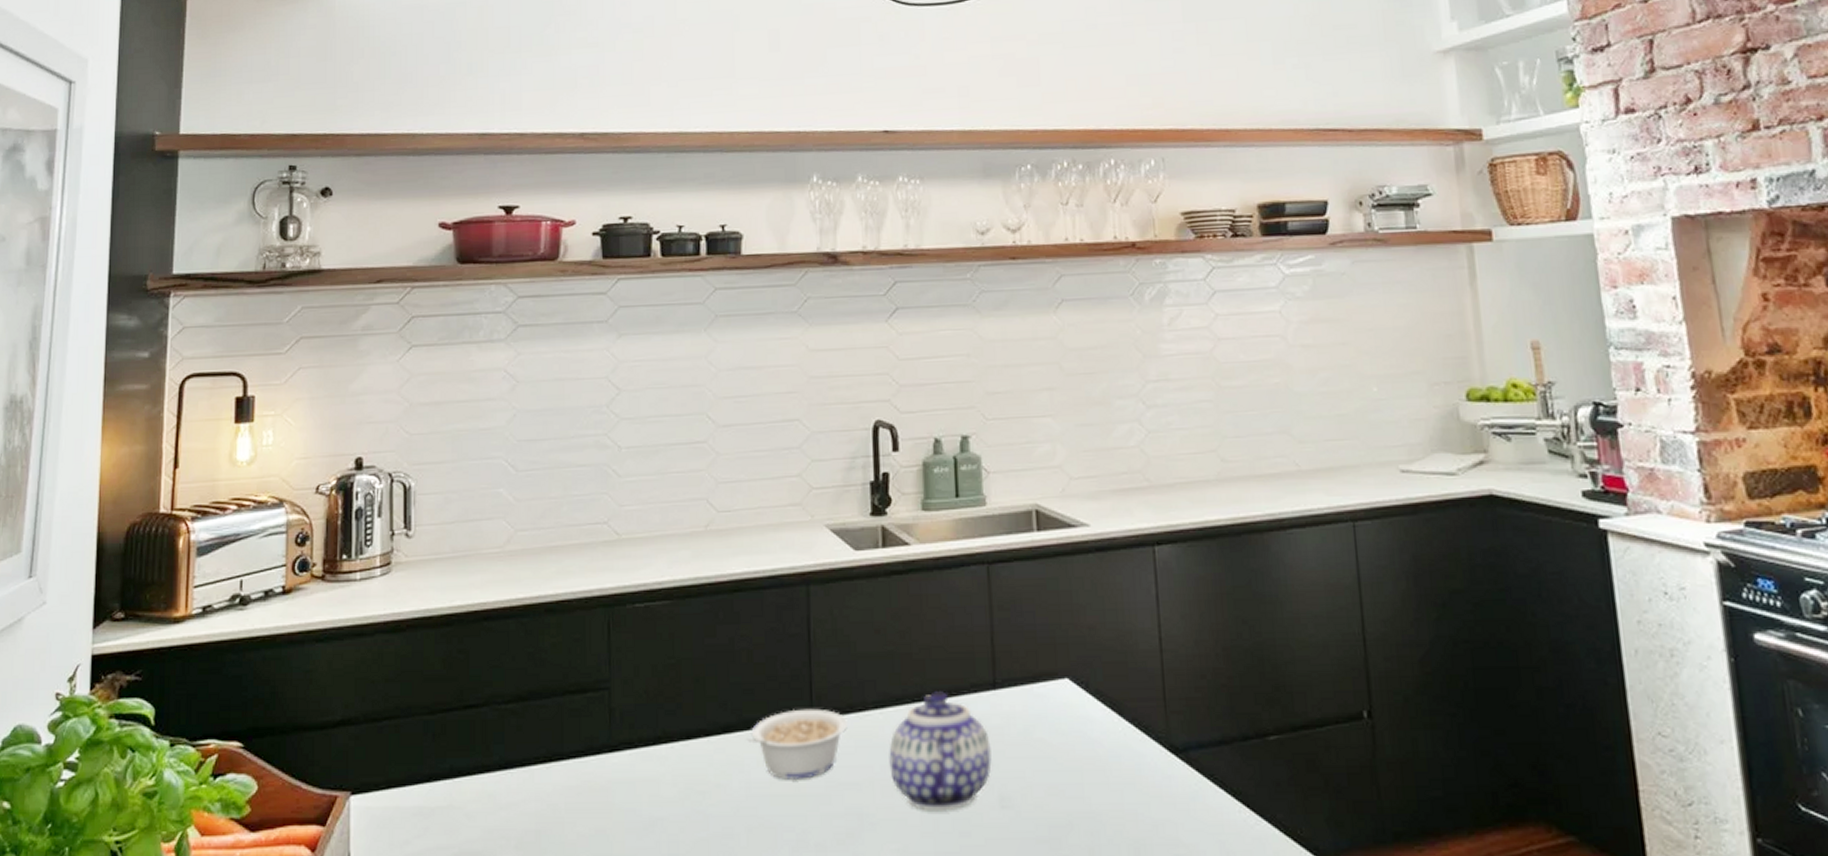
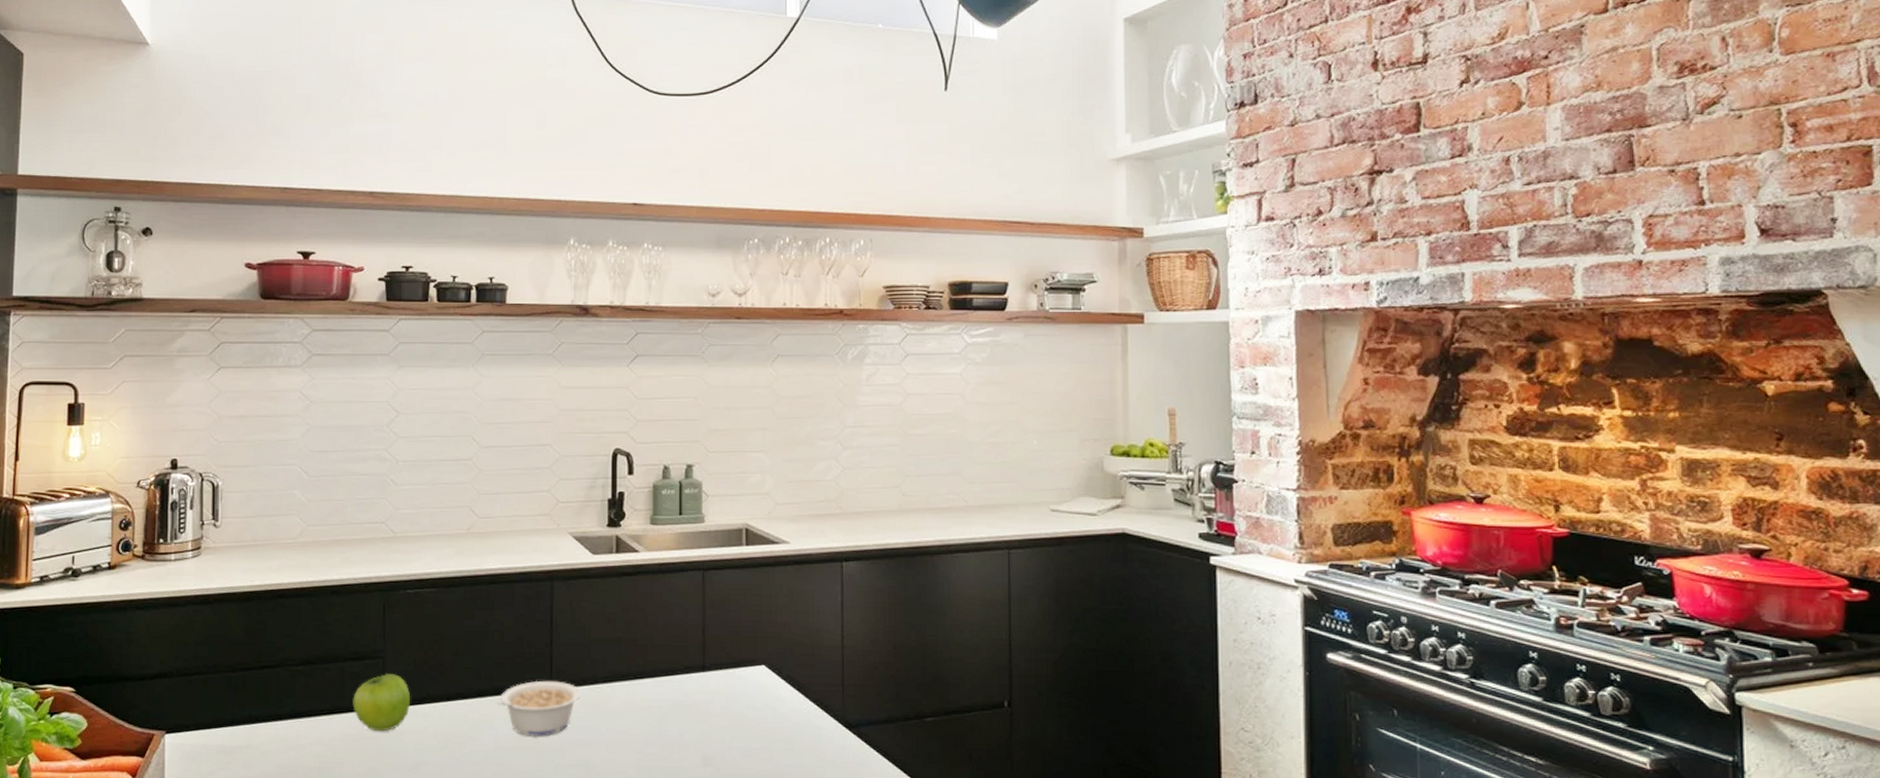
fruit: none [574,709,644,782] -> present [353,674,411,732]
teapot: present [889,691,992,811] -> none [614,671,698,766]

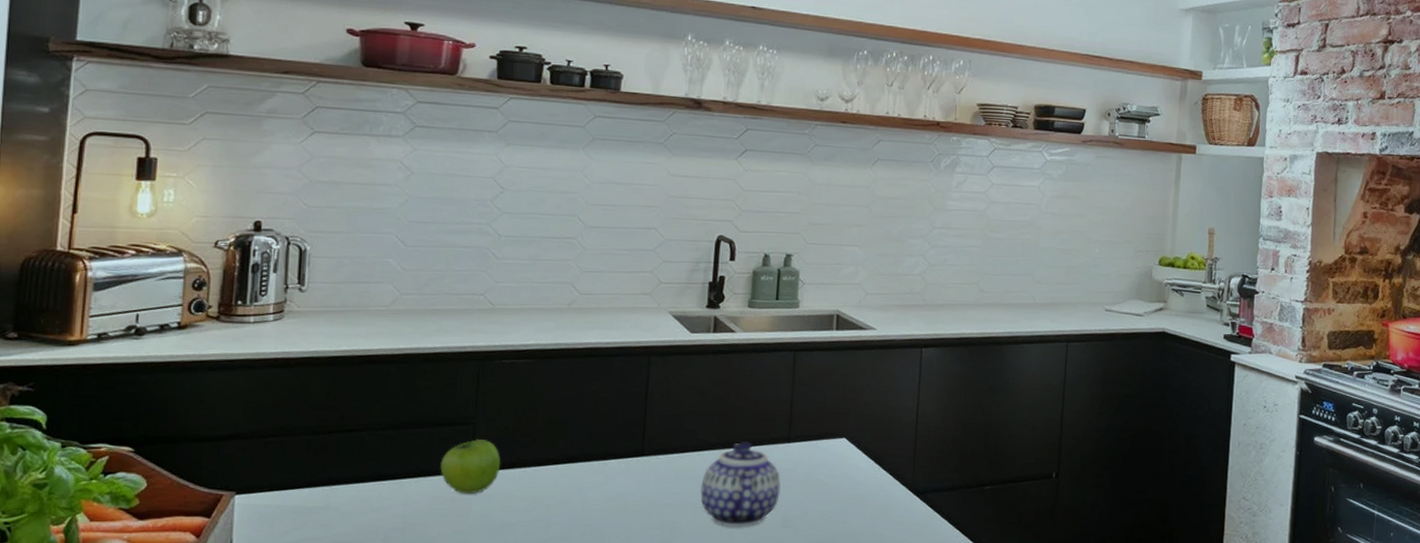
legume: present [496,680,580,737] -> none [587,448,671,500]
teapot: none [614,671,698,766] -> present [700,441,781,527]

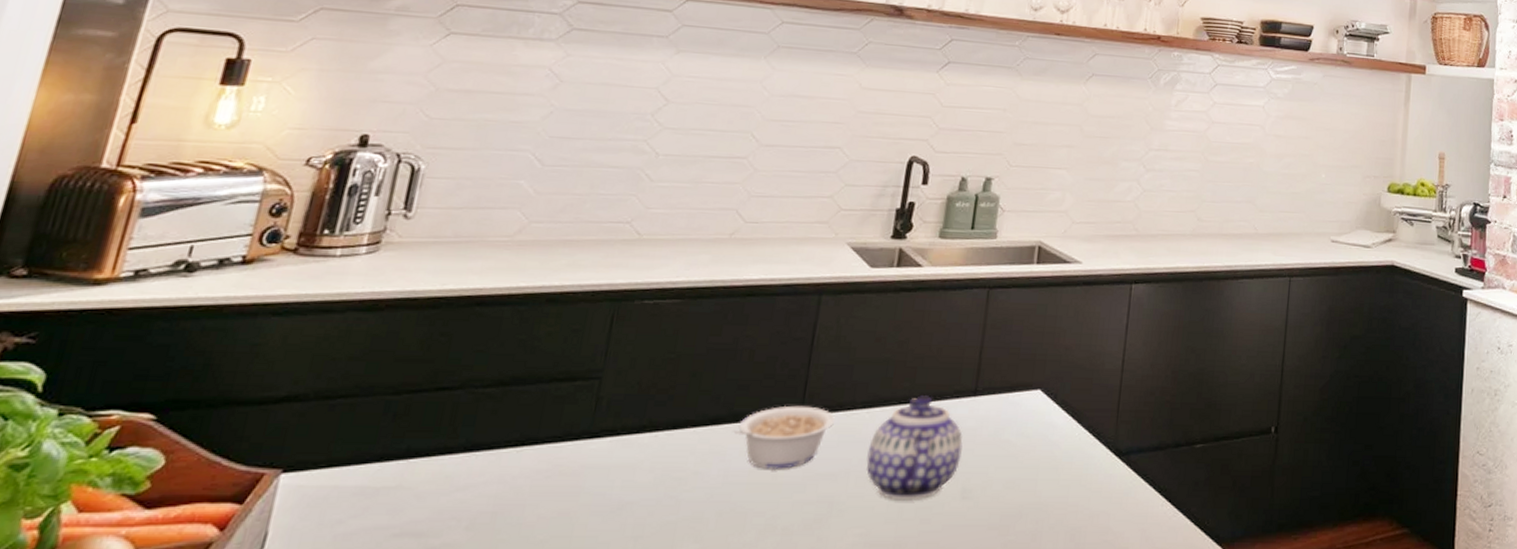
fruit: present [440,439,501,494] -> none [550,398,628,467]
legume: none [587,448,671,500] -> present [733,405,835,469]

